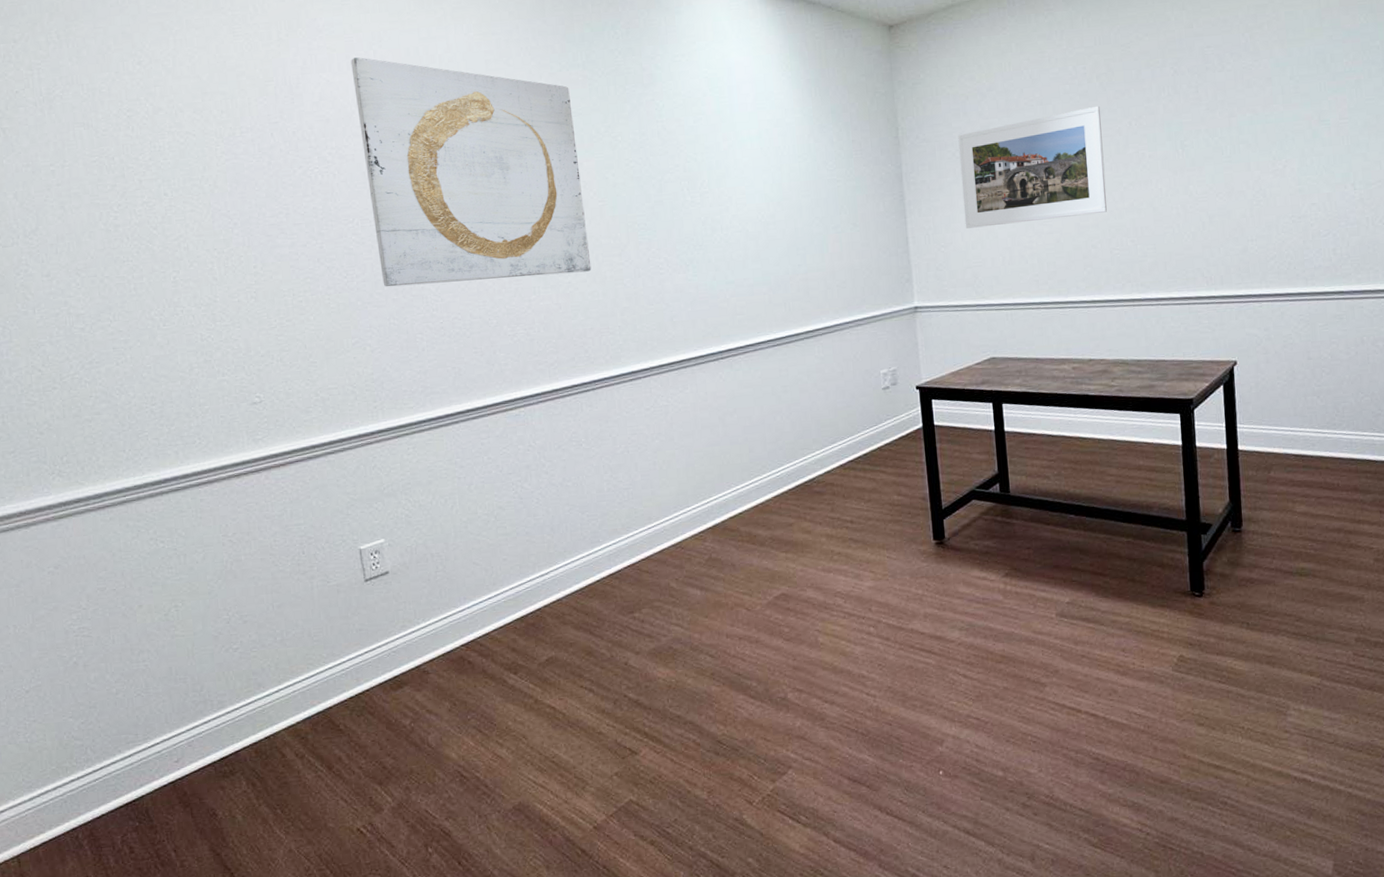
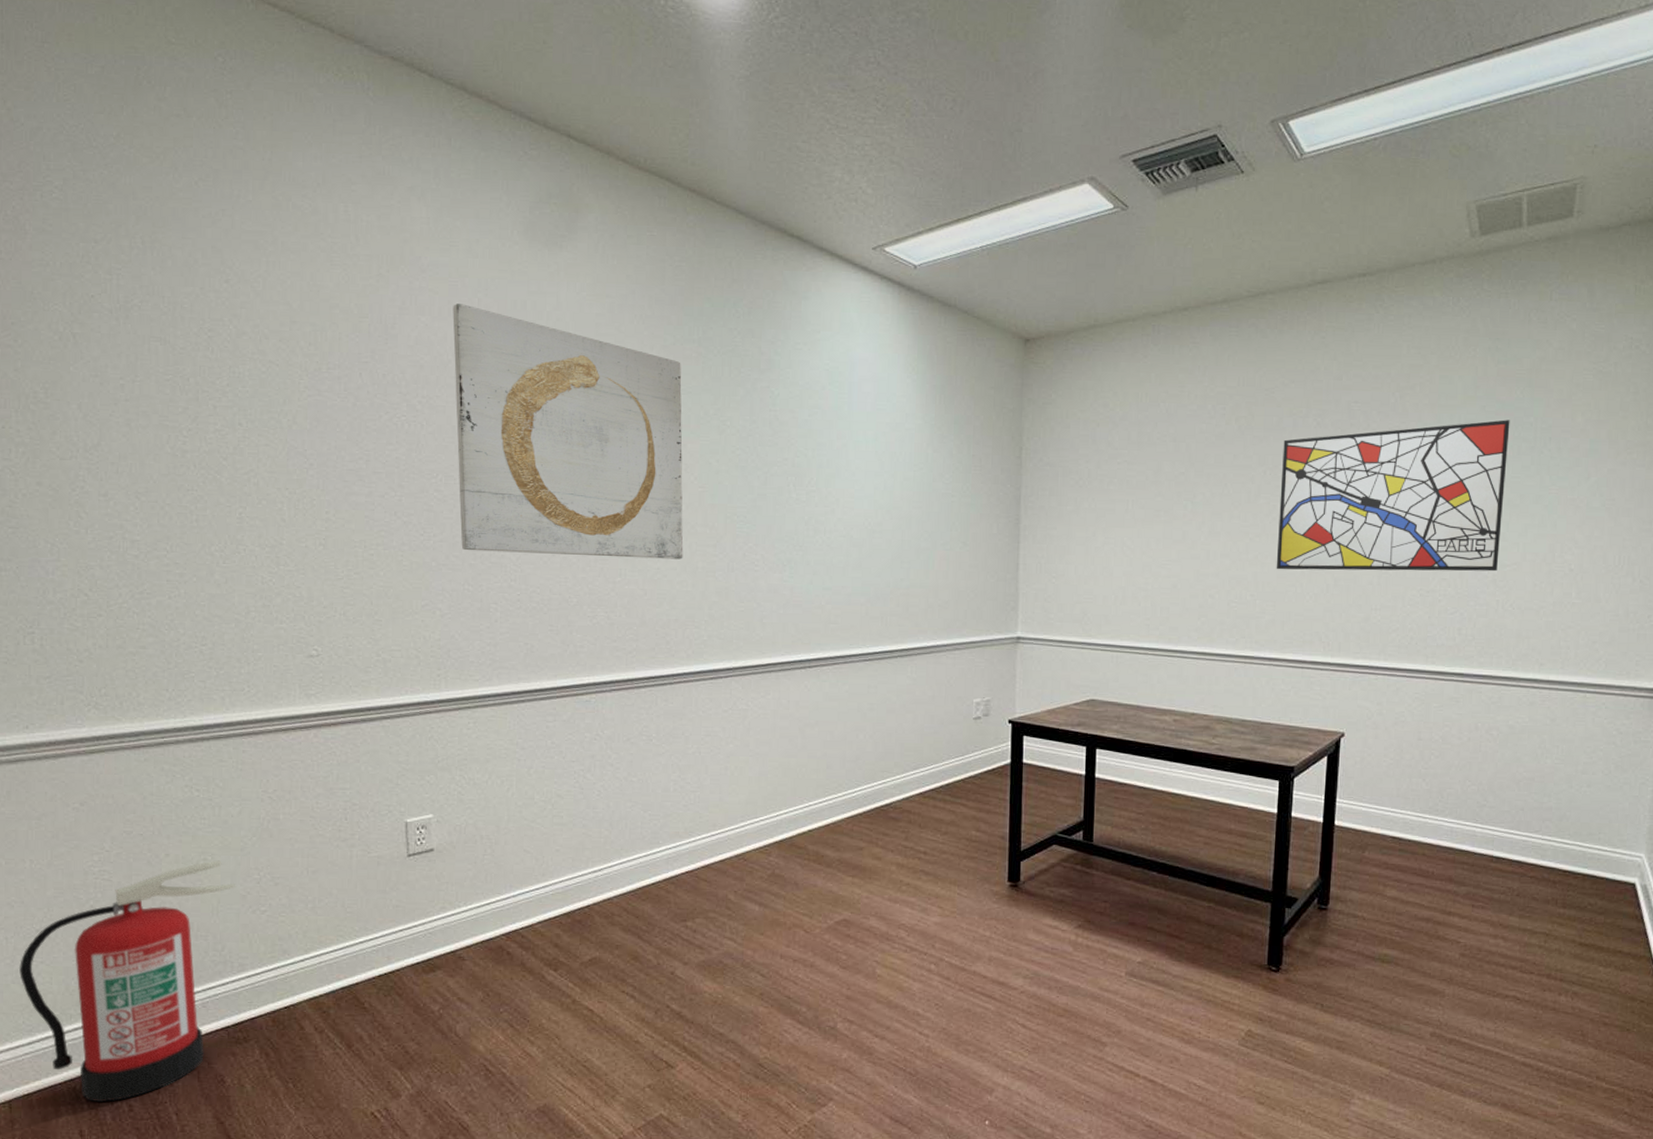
fire extinguisher: none [13,606,208,848] -> present [19,860,236,1102]
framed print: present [958,105,1107,229] -> none [1080,449,1236,563]
wall art: none [1144,46,1364,214] -> present [1276,420,1510,572]

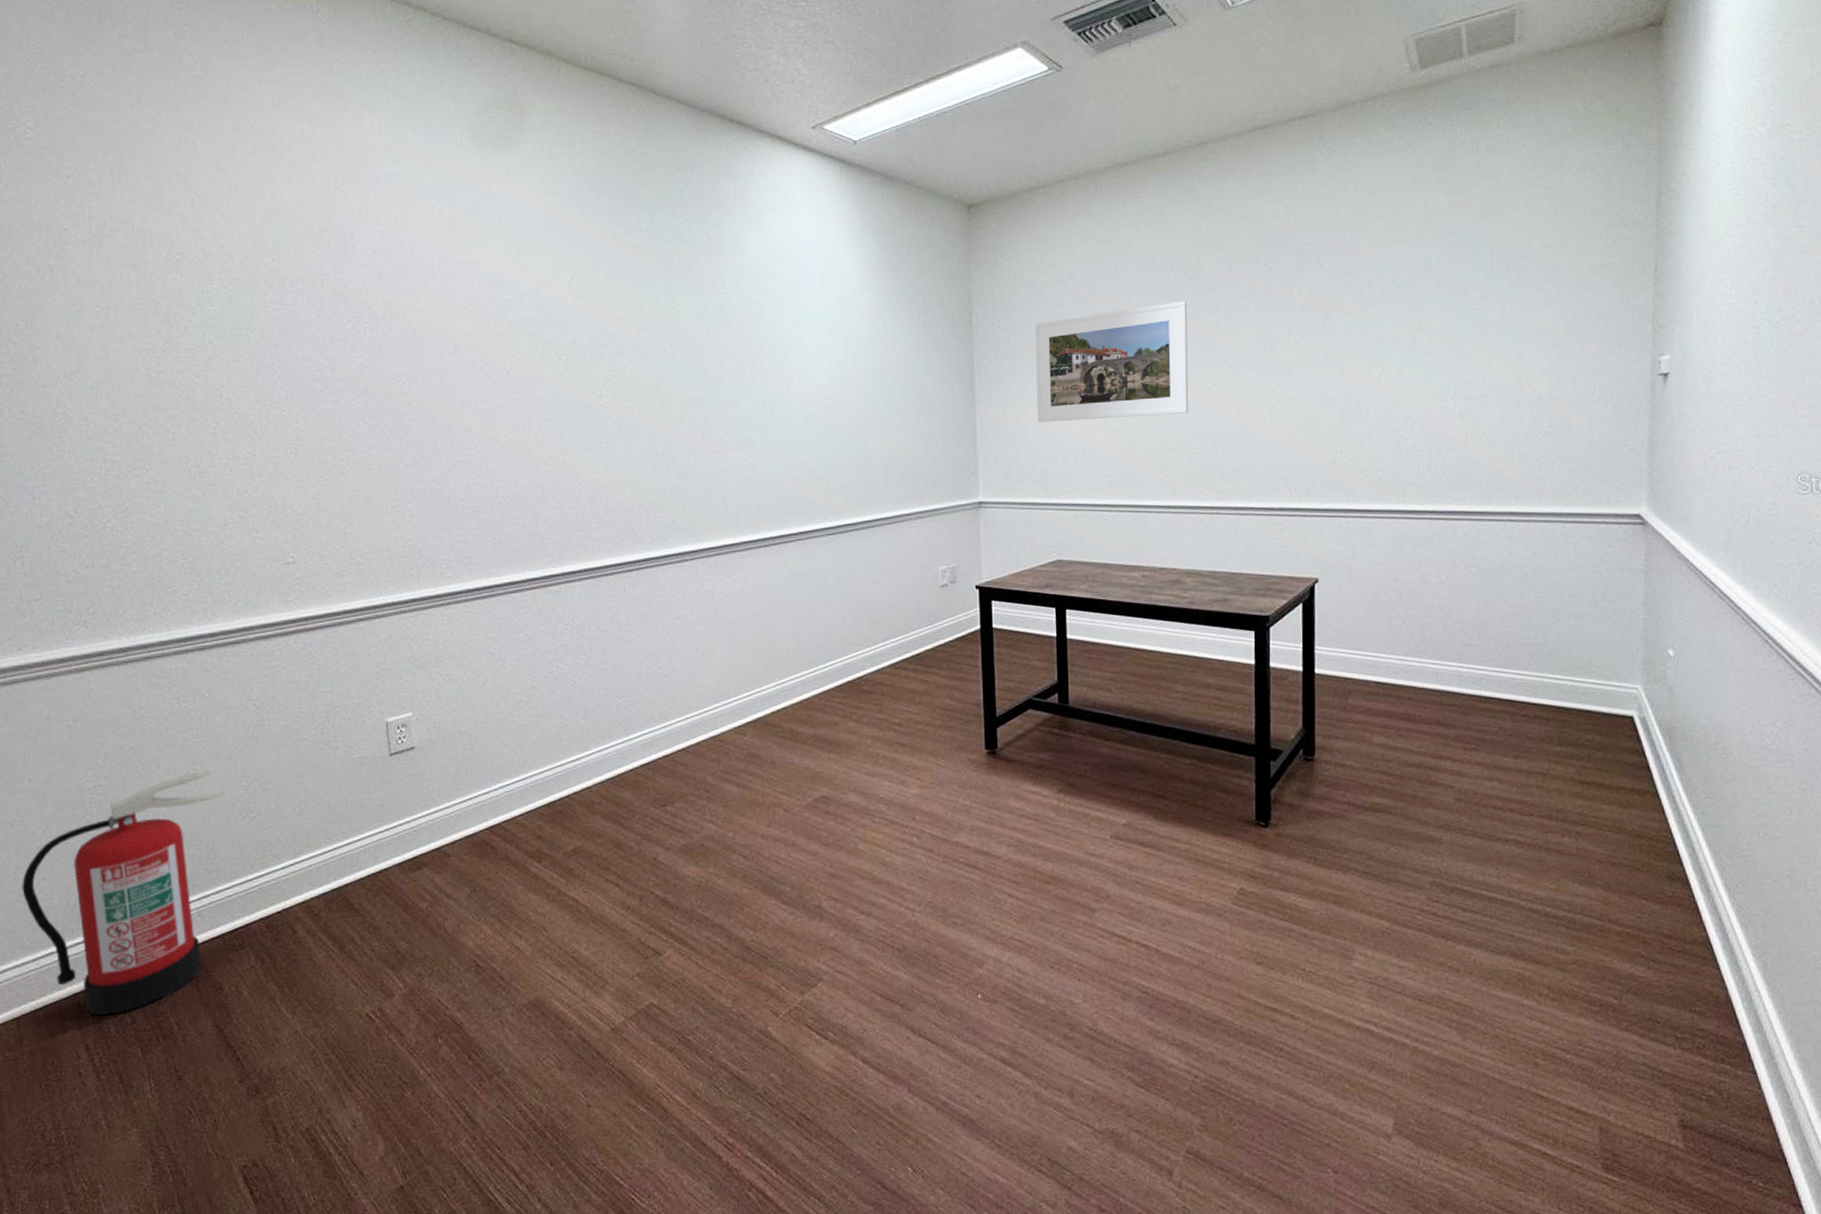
wall art: present [452,304,684,560] -> none [408,211,643,451]
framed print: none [1080,449,1236,563] -> present [1034,300,1189,422]
wall art: present [1276,420,1510,572] -> none [1235,251,1466,418]

